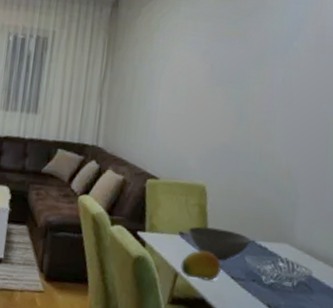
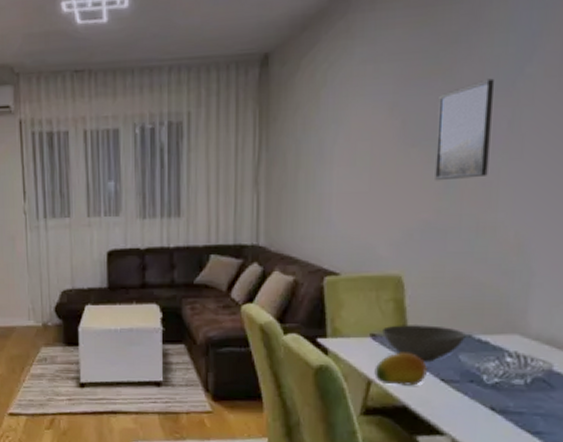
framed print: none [232,45,273,116] -> present [435,78,494,181]

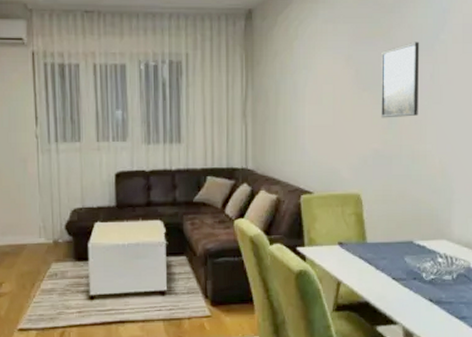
fruit: present [374,353,427,386] -> none [343,257,382,285]
bowl: present [382,325,466,363] -> none [347,234,409,265]

